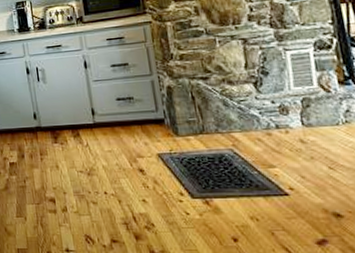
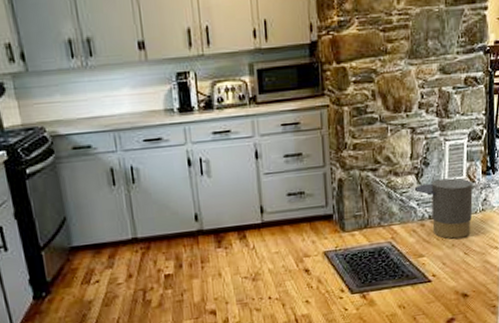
trash can: none [255,87,334,151] -> present [415,177,473,239]

